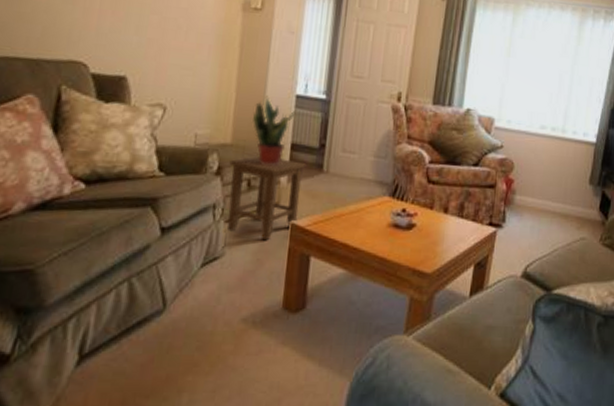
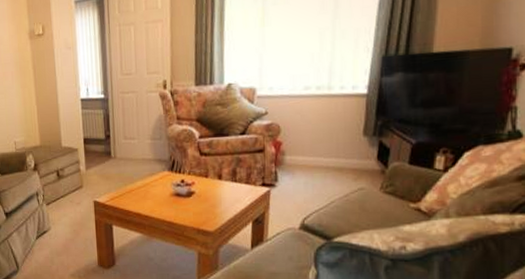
stool: present [227,156,307,241] -> none [42,151,98,216]
potted plant: present [253,96,296,166] -> none [52,104,83,158]

